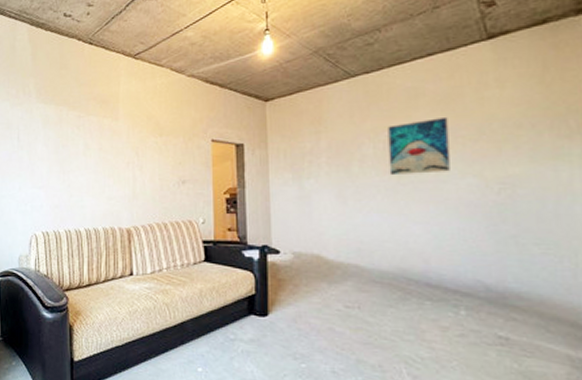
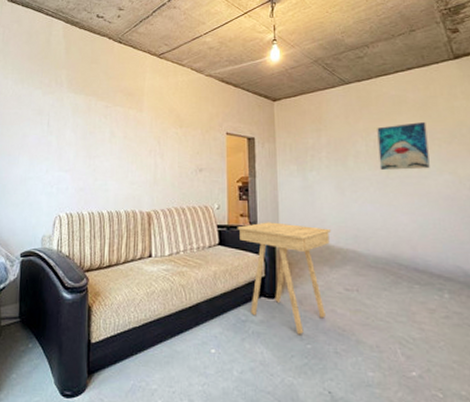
side table: none [224,236,330,354] -> present [237,222,331,335]

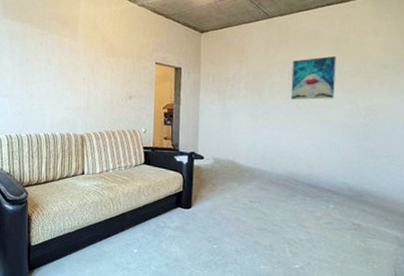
side table: present [237,222,331,335] -> none [161,144,242,238]

